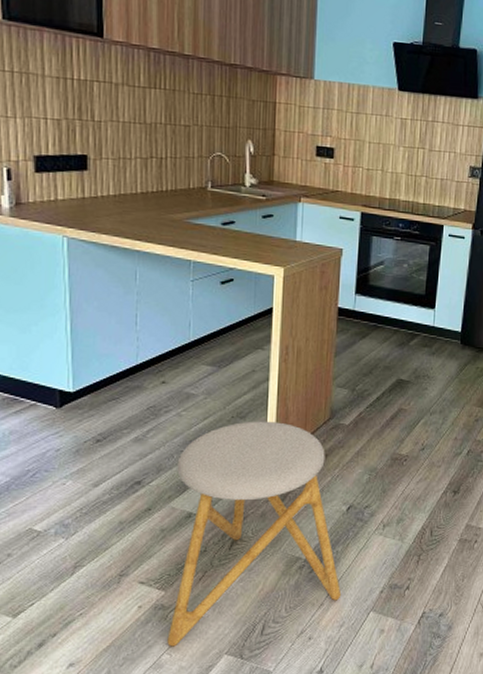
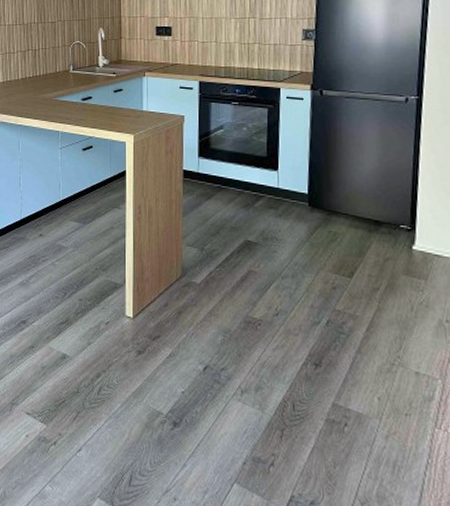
stool: present [167,421,342,647] -> none [49,273,204,480]

